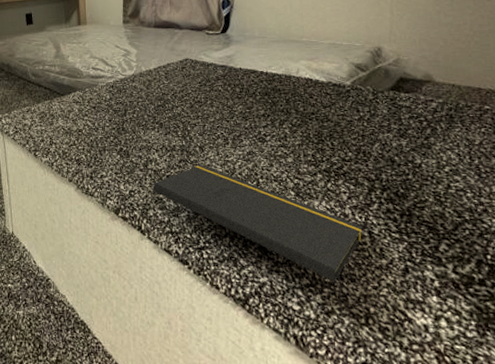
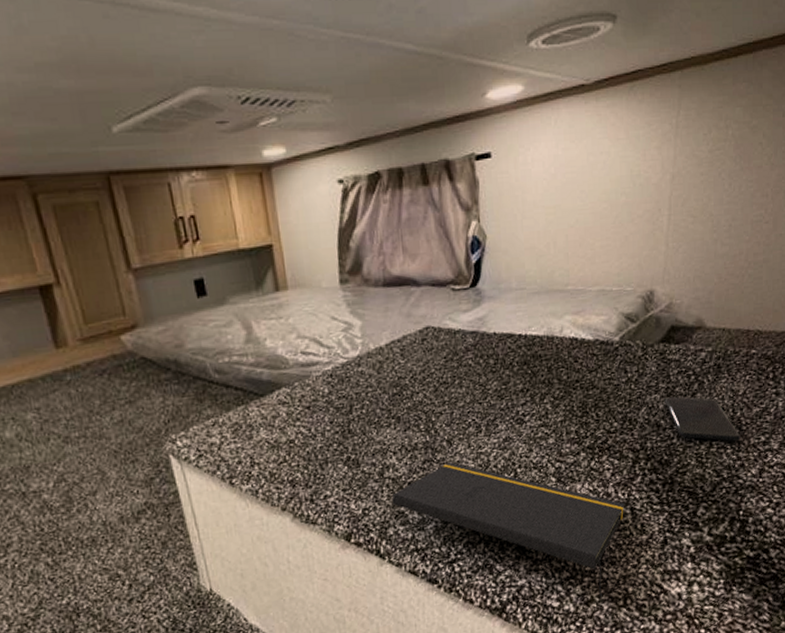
smartphone: none [397,137,481,187] -> present [664,396,741,441]

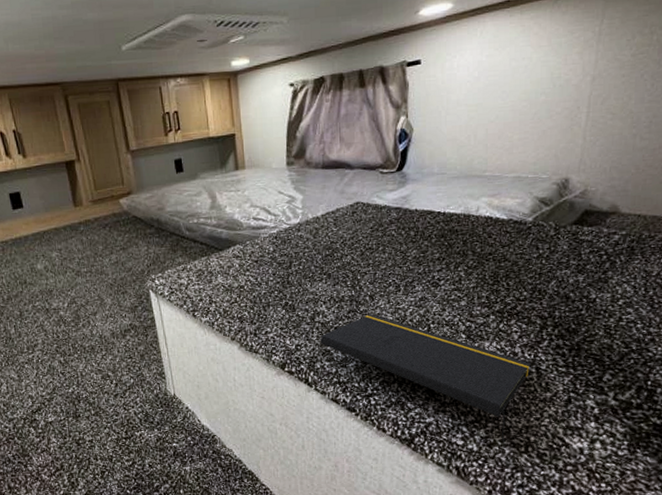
smartphone: present [664,396,741,441] -> none [575,273,653,318]

